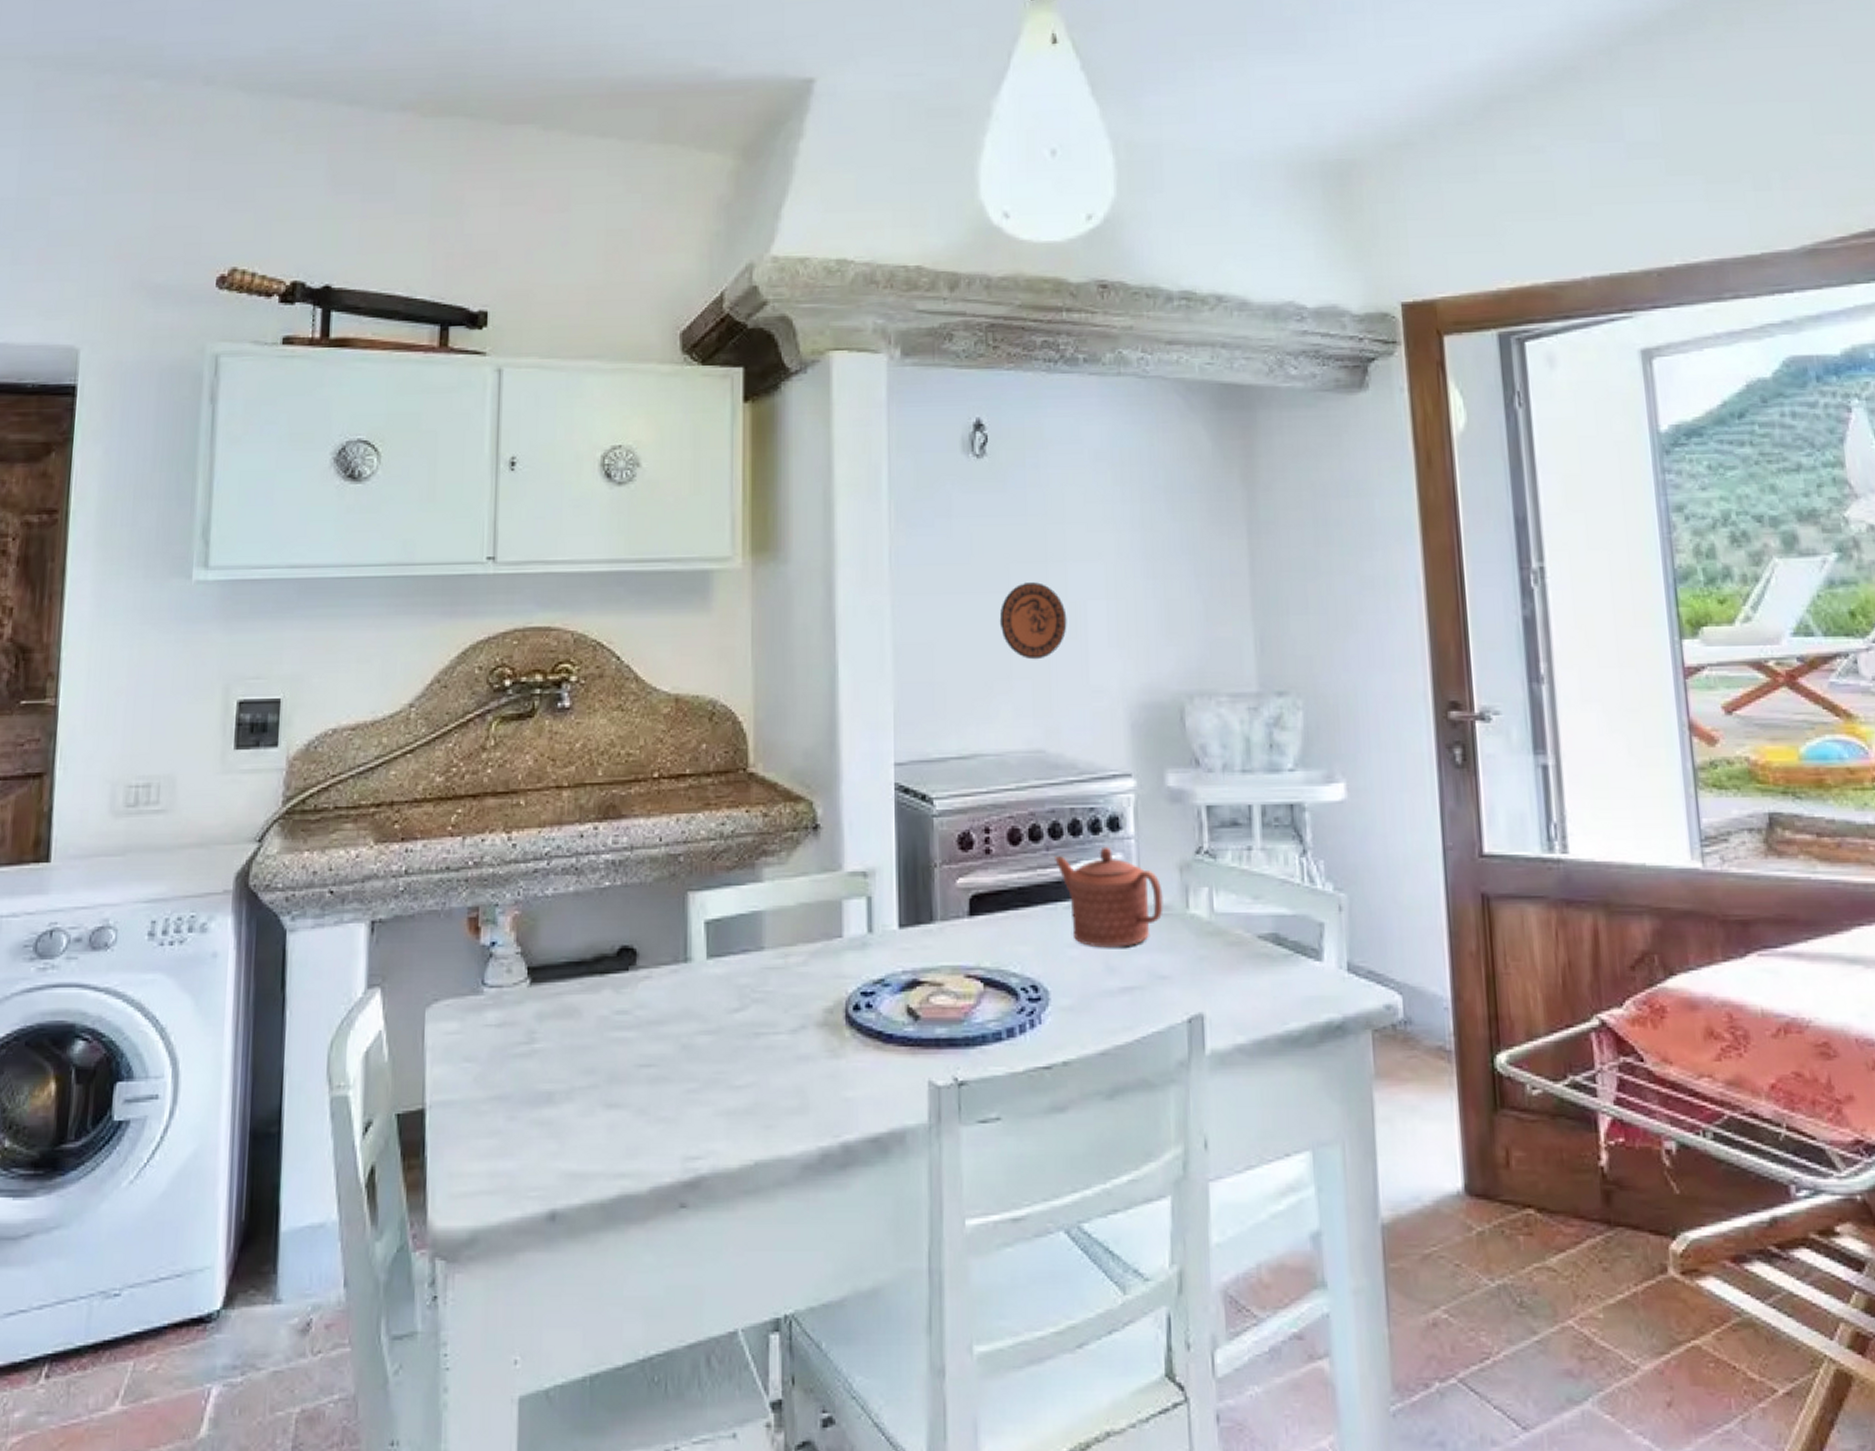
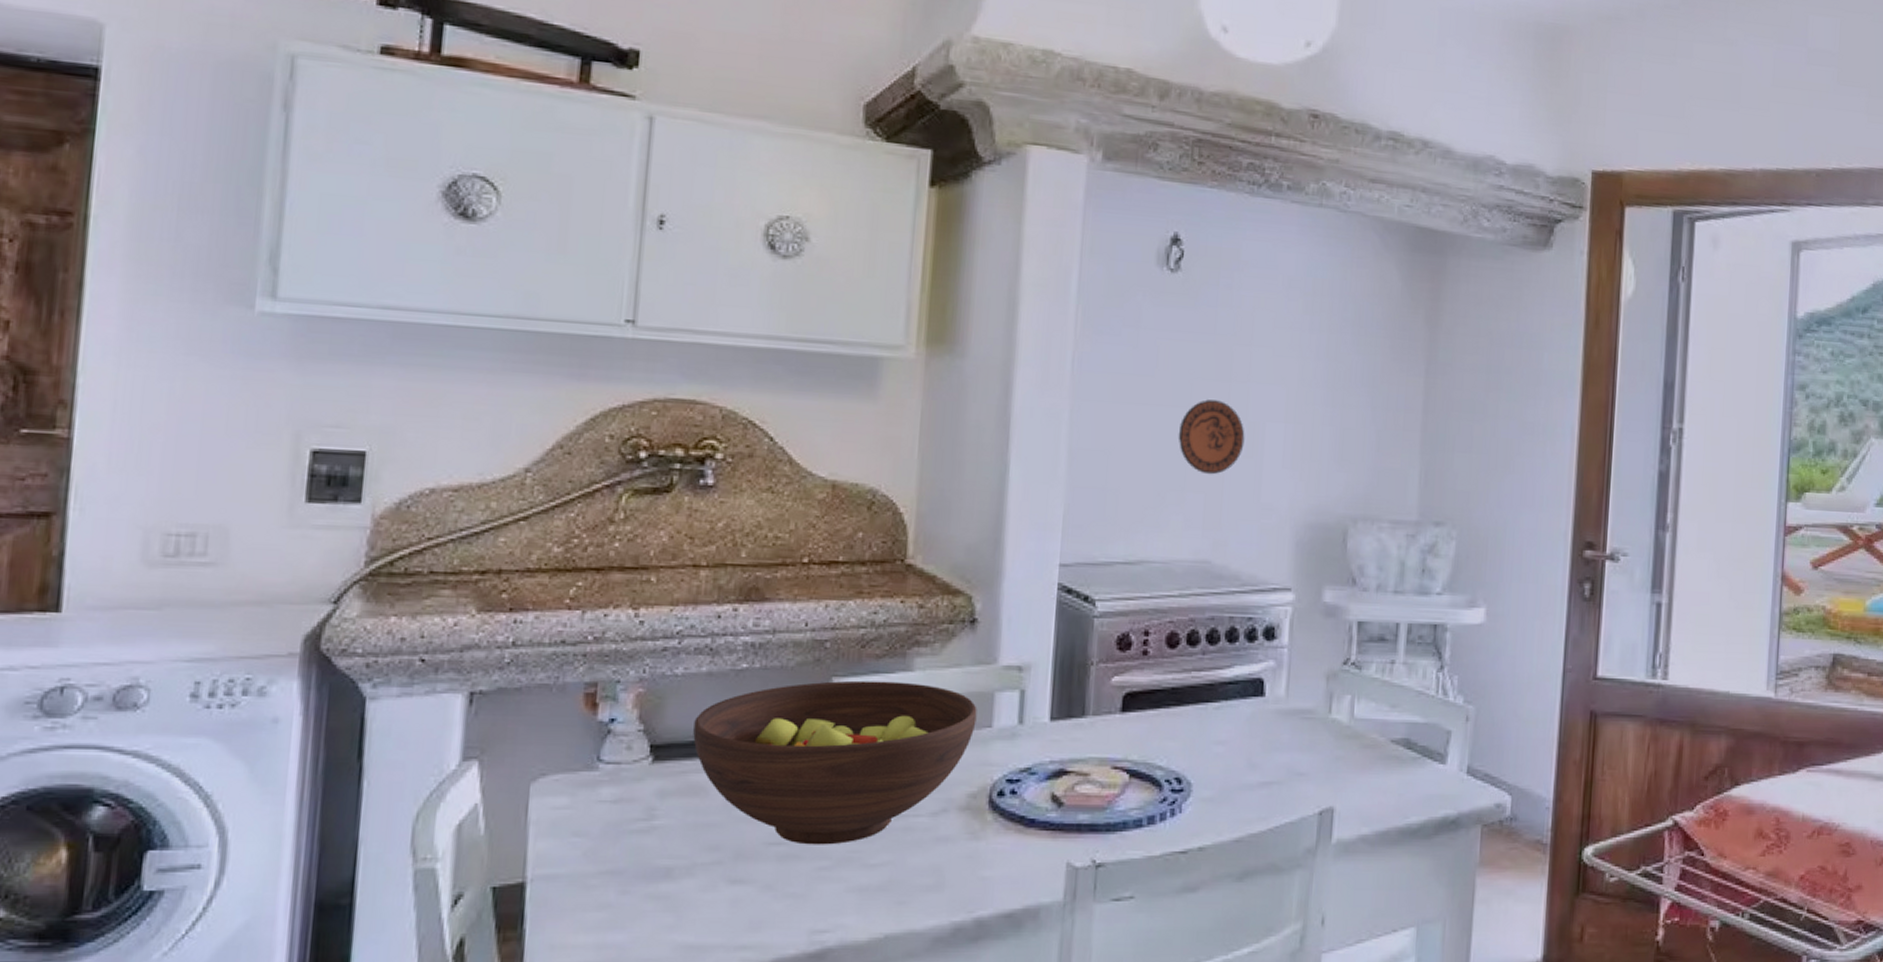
fruit bowl: none [565,893,827,1066] -> present [693,680,977,845]
teapot: present [1055,846,1163,948] -> none [1210,653,1309,746]

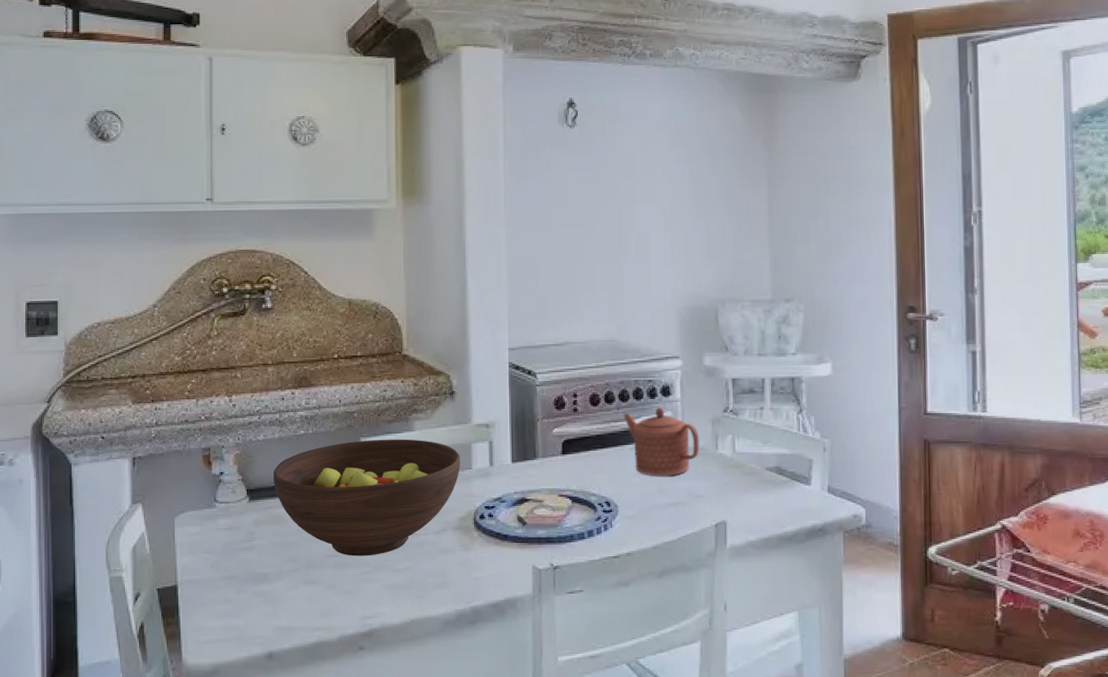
decorative plate: present [1178,399,1245,475] -> none [585,219,635,275]
teapot: none [1210,653,1309,746] -> present [623,407,700,476]

